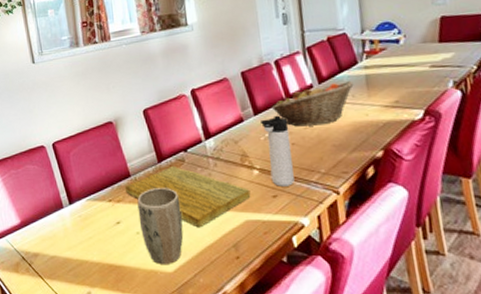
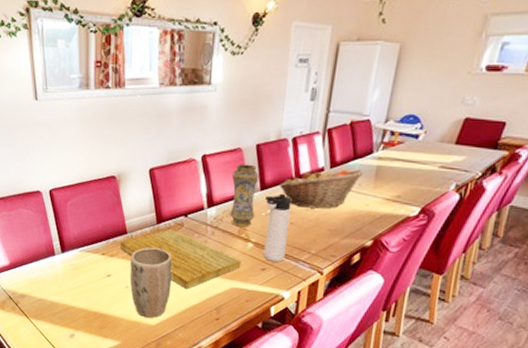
vase: none [222,91,255,155] -> present [230,163,259,227]

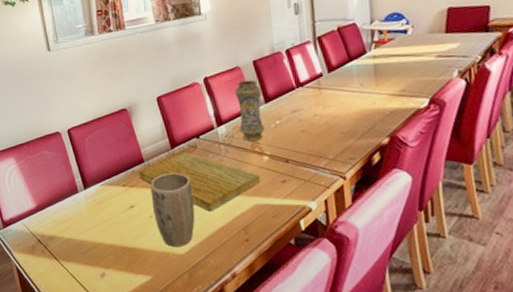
thermos bottle: present [263,193,292,262] -> none [271,103,303,172]
fruit basket: present [278,169,364,209] -> none [281,69,362,115]

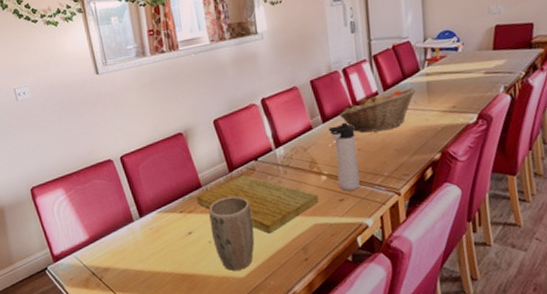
vase: present [234,80,265,141] -> none [292,100,323,162]
thermos bottle: none [271,103,303,172] -> present [329,122,360,191]
fruit basket: none [281,69,362,115] -> present [339,87,416,133]

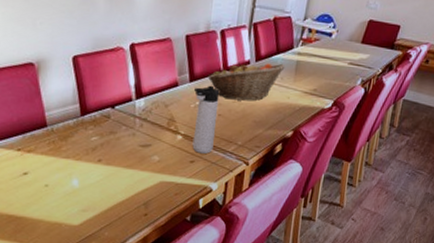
cutting board: present [197,174,319,234] -> none [39,120,171,185]
plant pot: present [209,196,255,270] -> none [50,141,98,218]

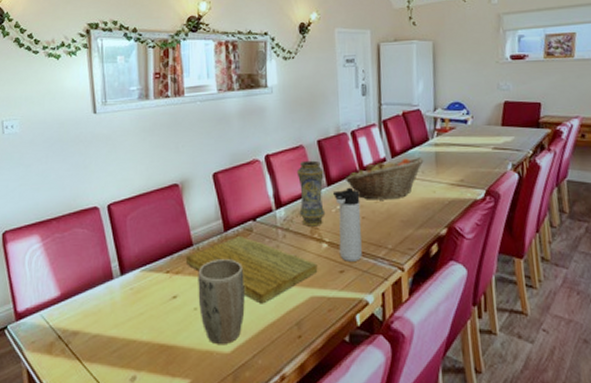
cutting board: none [39,120,171,185] -> present [186,235,318,304]
plant pot: none [50,141,98,218] -> present [198,259,245,344]
vase: none [159,54,188,119] -> present [296,160,326,227]

